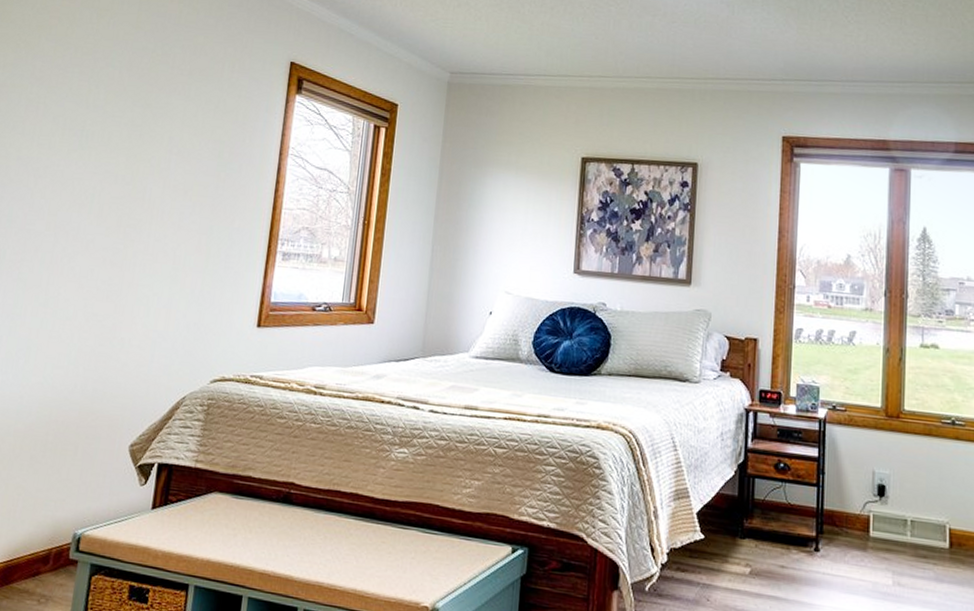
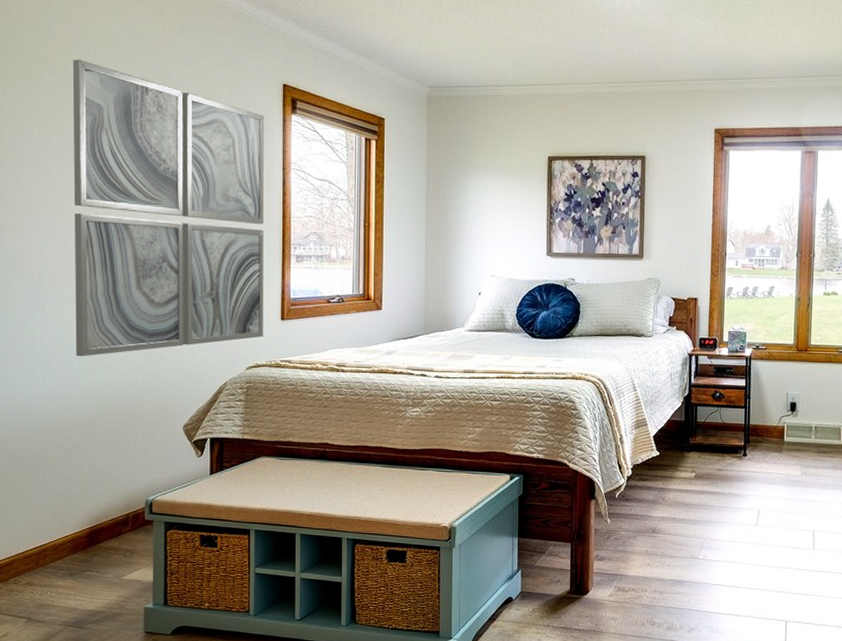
wall art: none [24,26,266,353] -> present [72,59,264,357]

